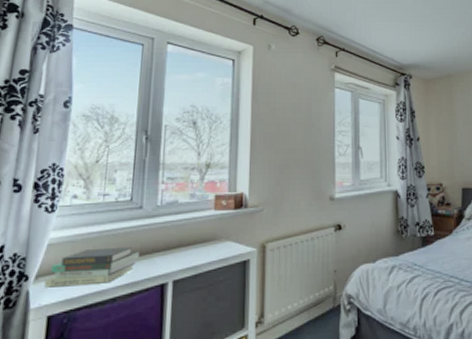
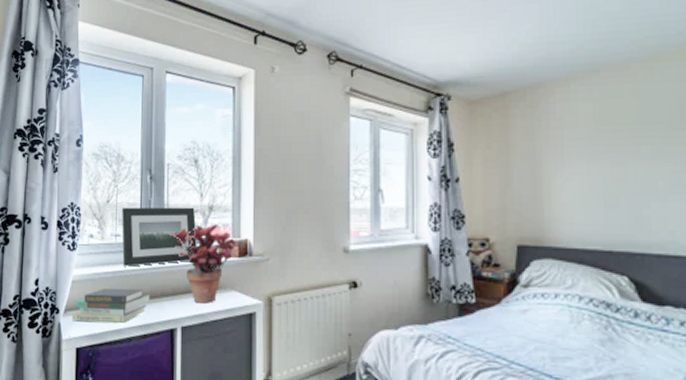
picture frame: none [110,165,193,225] -> present [121,207,197,267]
potted plant: none [163,180,236,256] -> present [169,224,240,304]

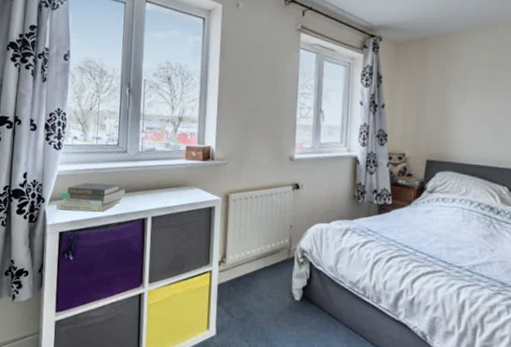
picture frame: present [121,207,197,267] -> none [102,114,168,165]
potted plant: present [169,224,240,304] -> none [143,133,204,198]

